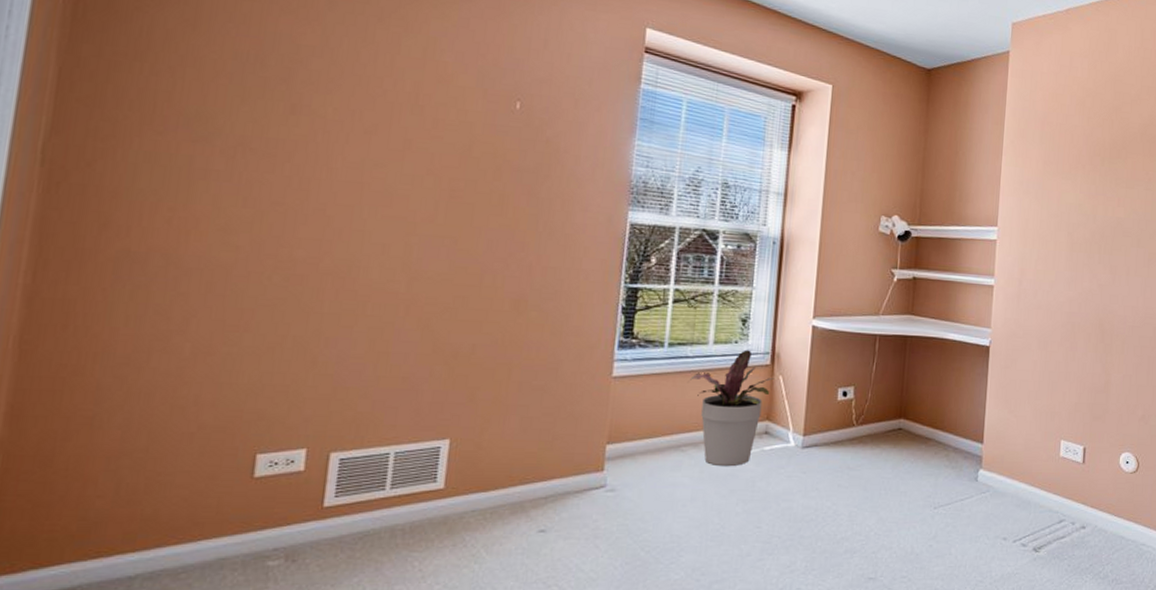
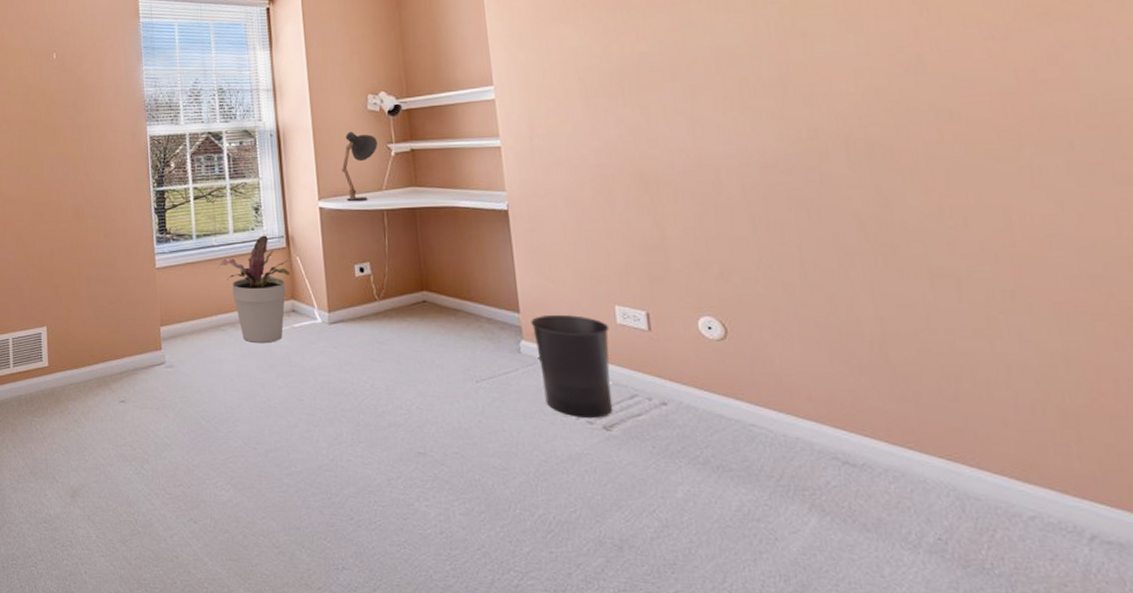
desk lamp: none [842,251,882,324] -> present [341,132,378,202]
waste bin: none [991,447,1054,541] -> present [531,315,613,418]

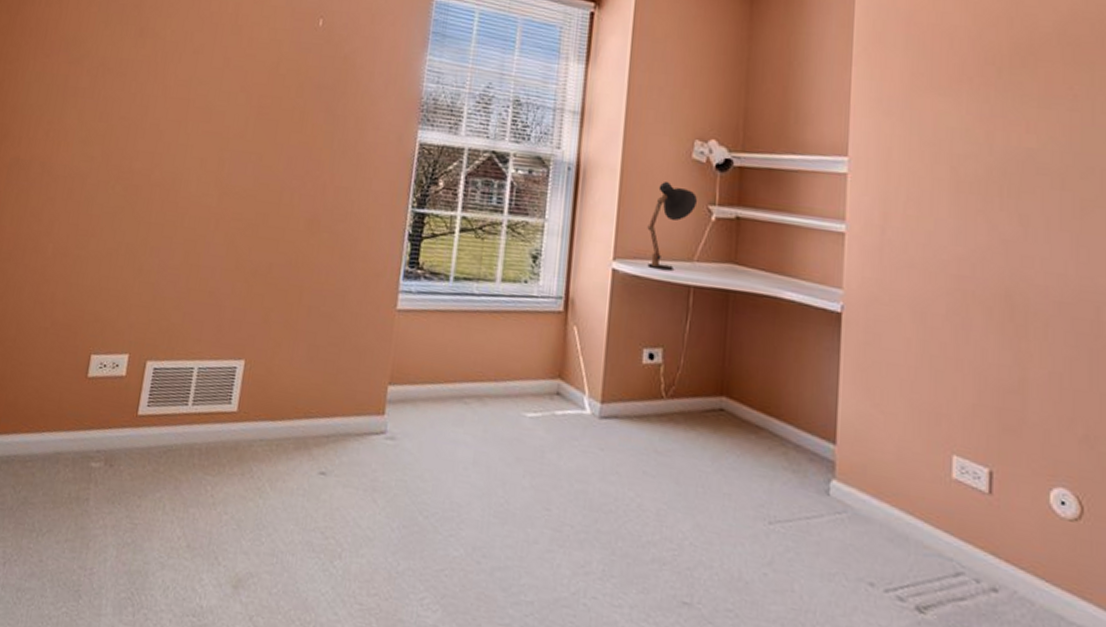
potted plant: present [218,235,292,344] -> none [474,291,568,430]
waste bin: present [531,315,613,418] -> none [847,452,942,594]

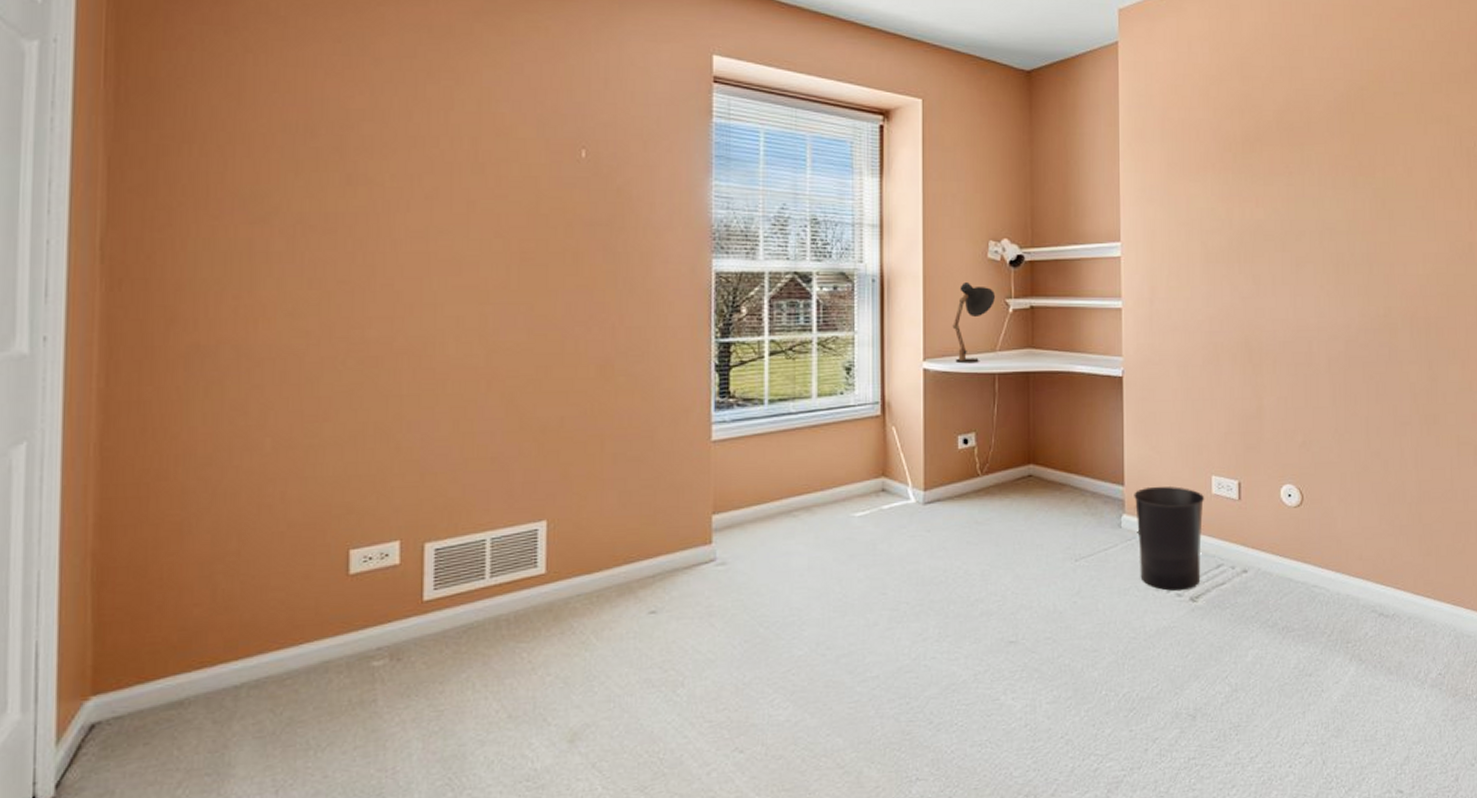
waste bin: none [847,452,942,594] -> present [1134,486,1205,591]

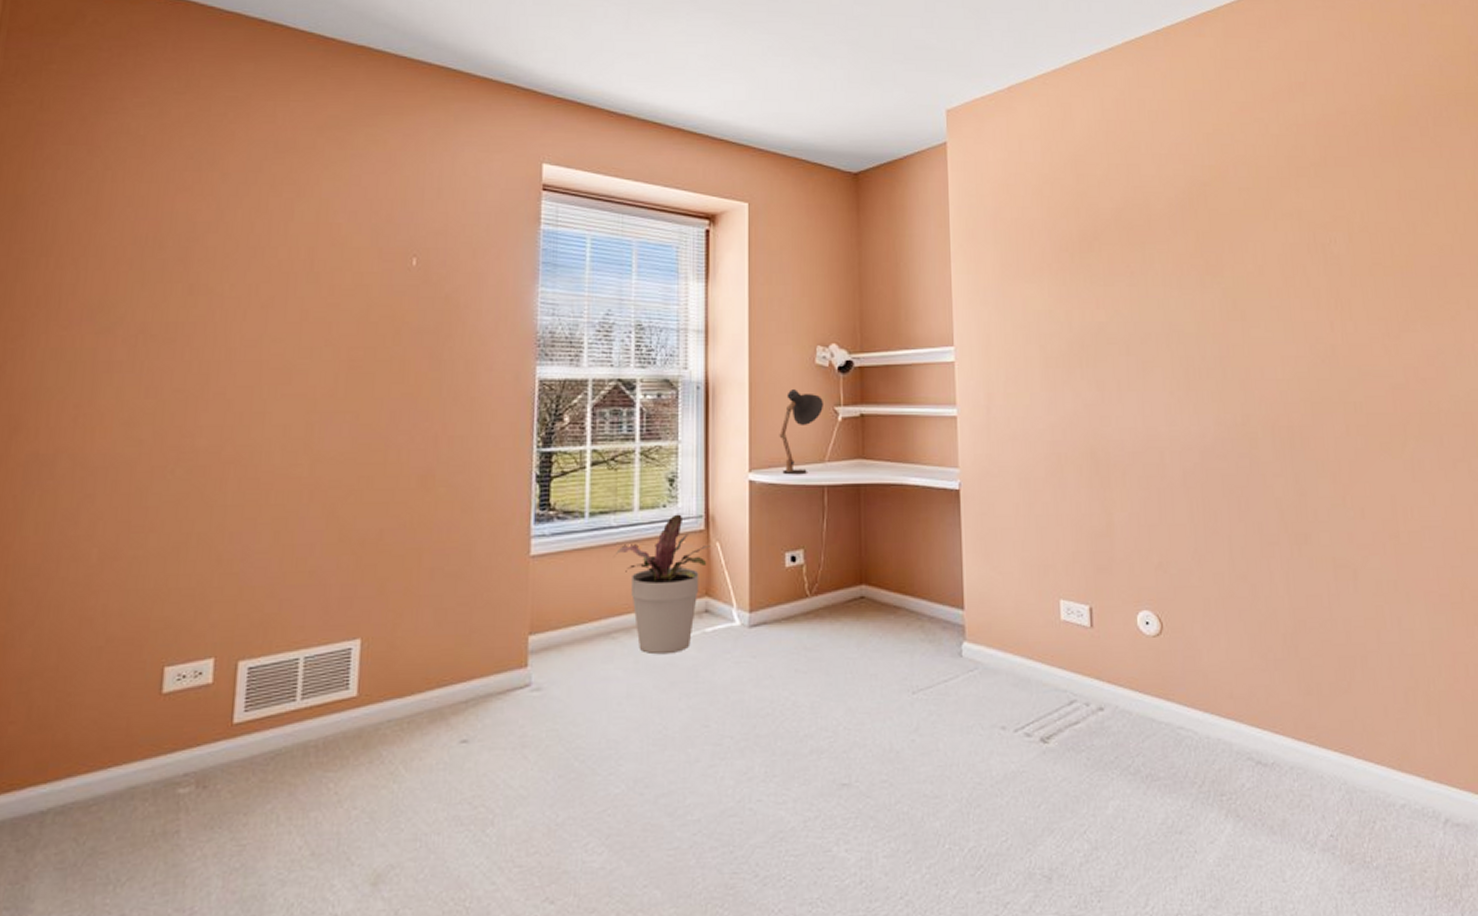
potted plant: none [794,400,887,530] -> present [614,514,710,655]
waste bin: present [1134,486,1205,591] -> none [975,611,1053,729]

